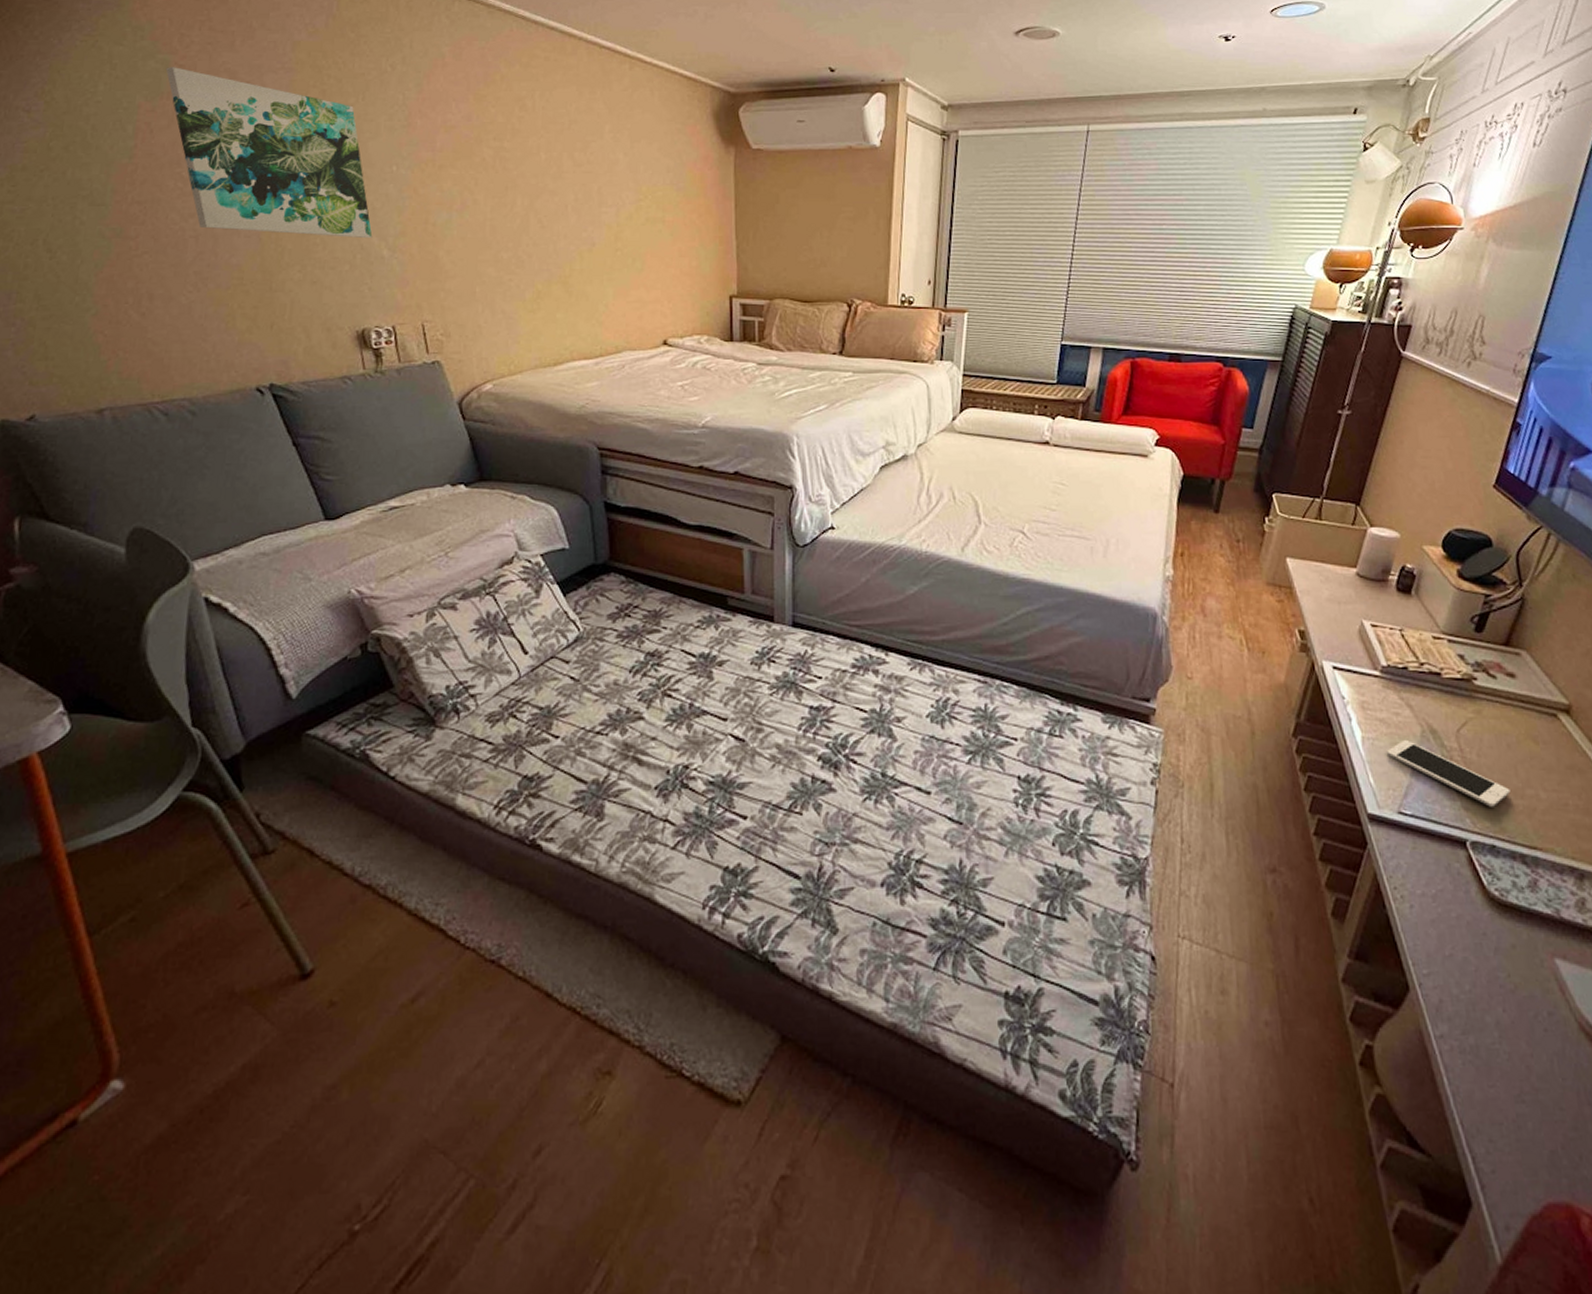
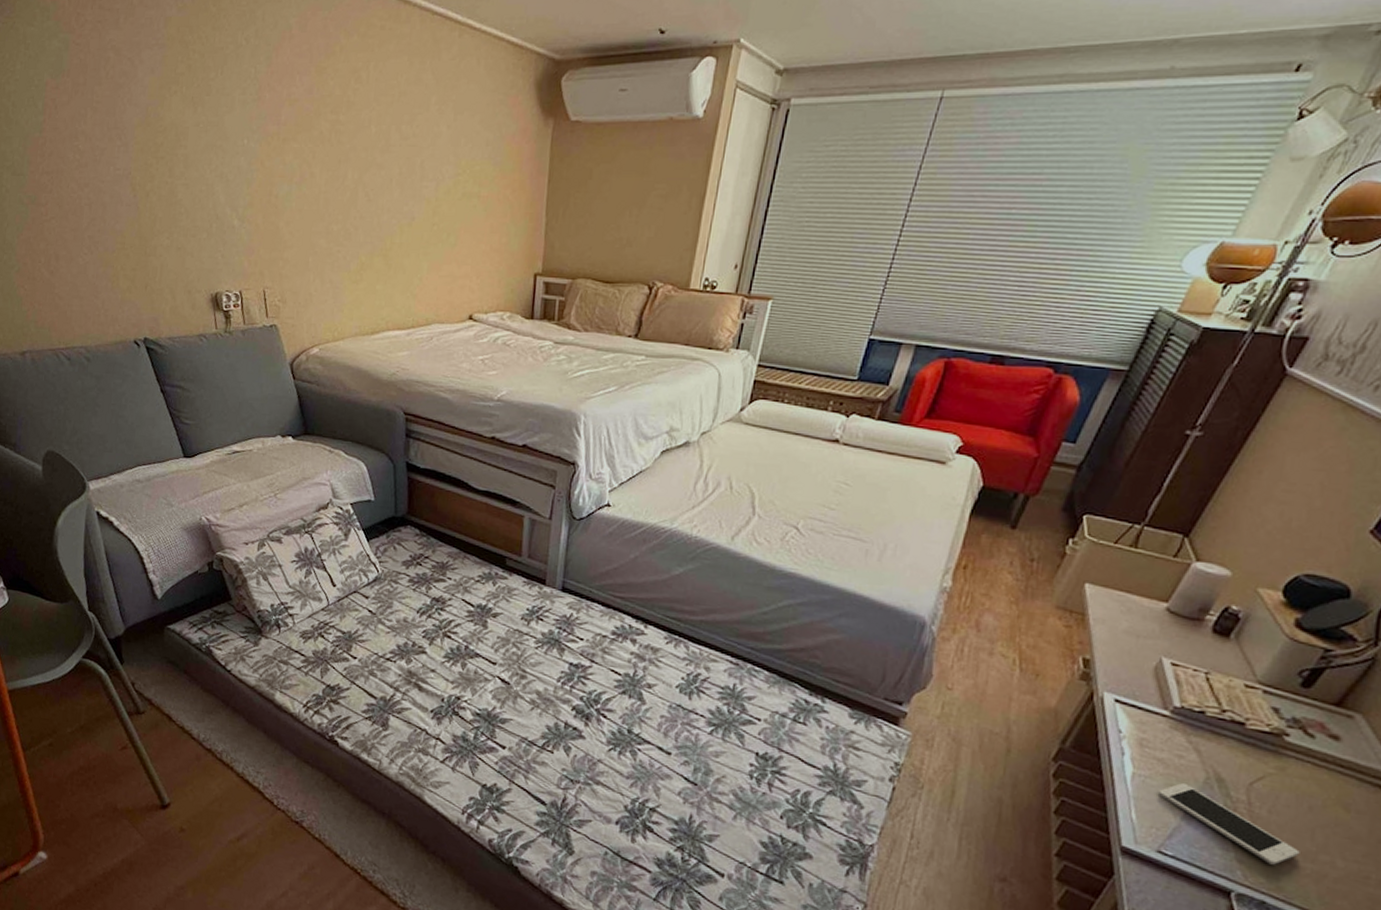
wall art: present [165,67,373,239] -> none [66,46,226,209]

